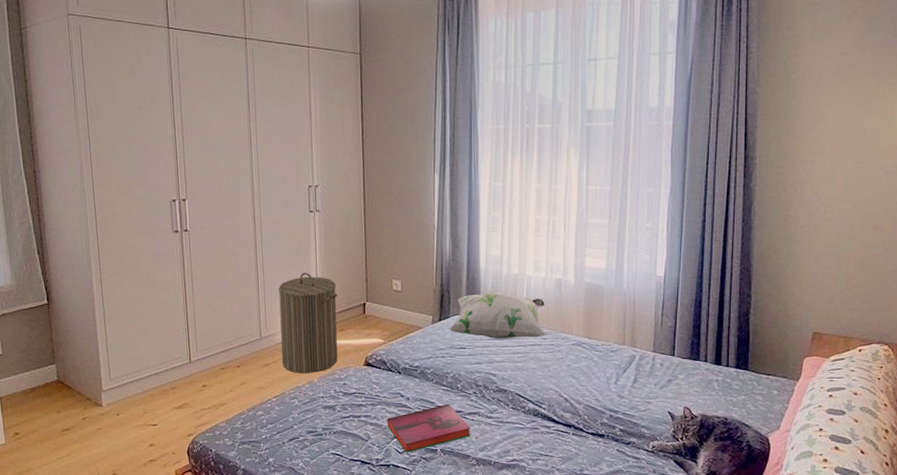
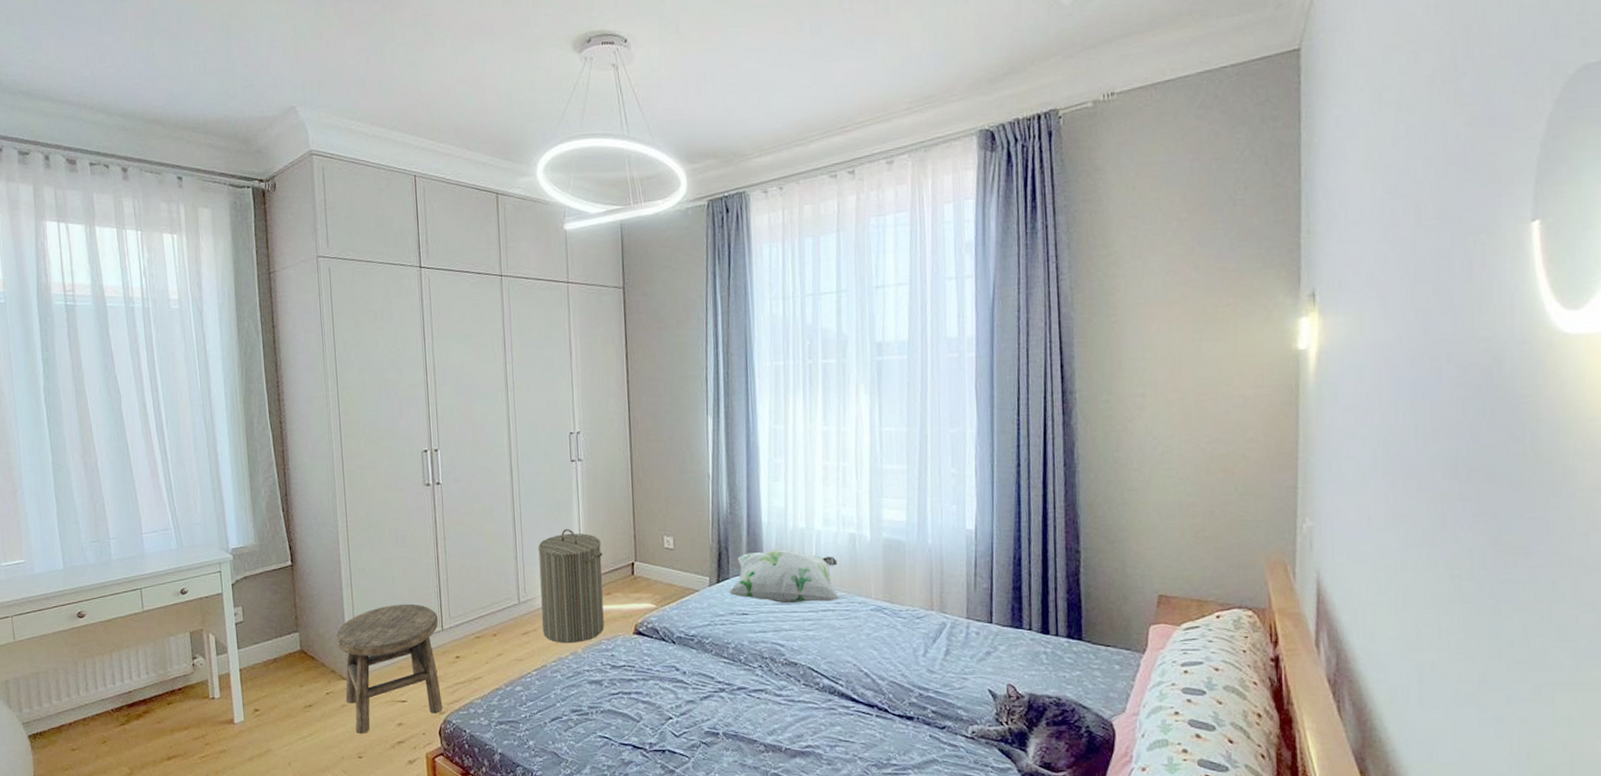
stool: none [90,339,191,453] -> present [335,604,443,734]
hardback book: present [387,404,471,453] -> none [661,680,758,736]

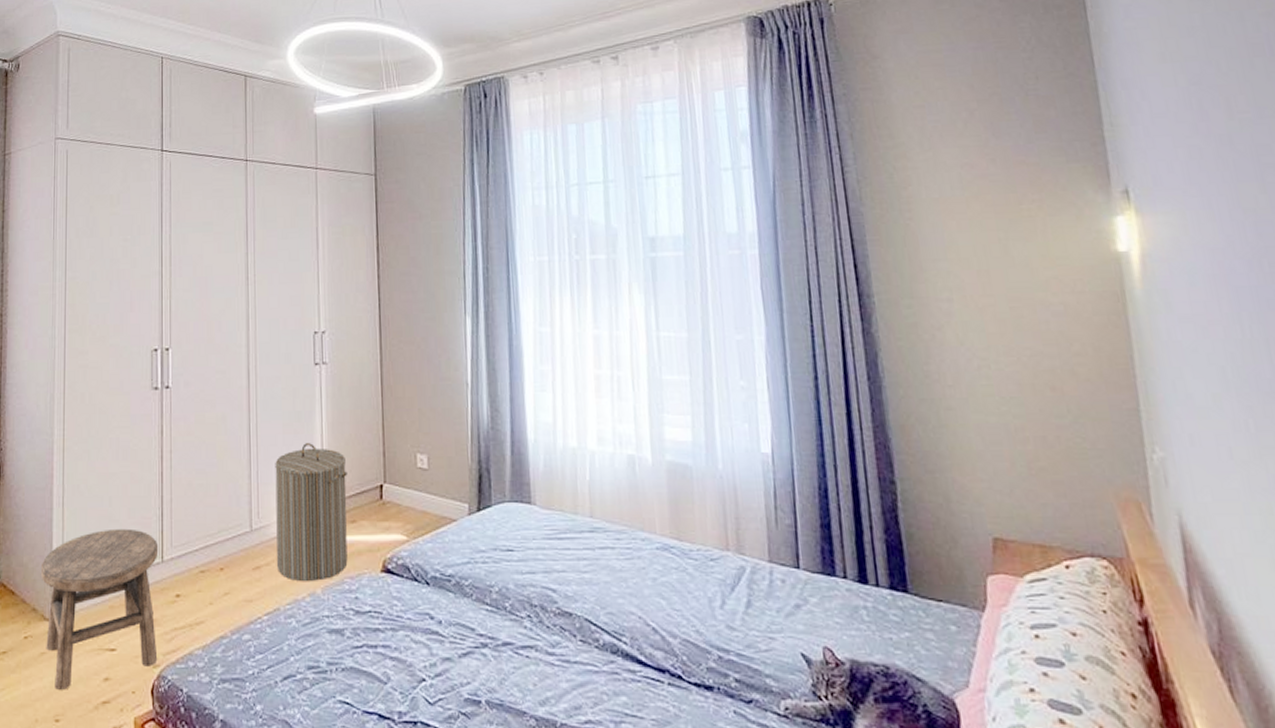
decorative pillow: present [728,549,841,604] -> none [491,472,621,539]

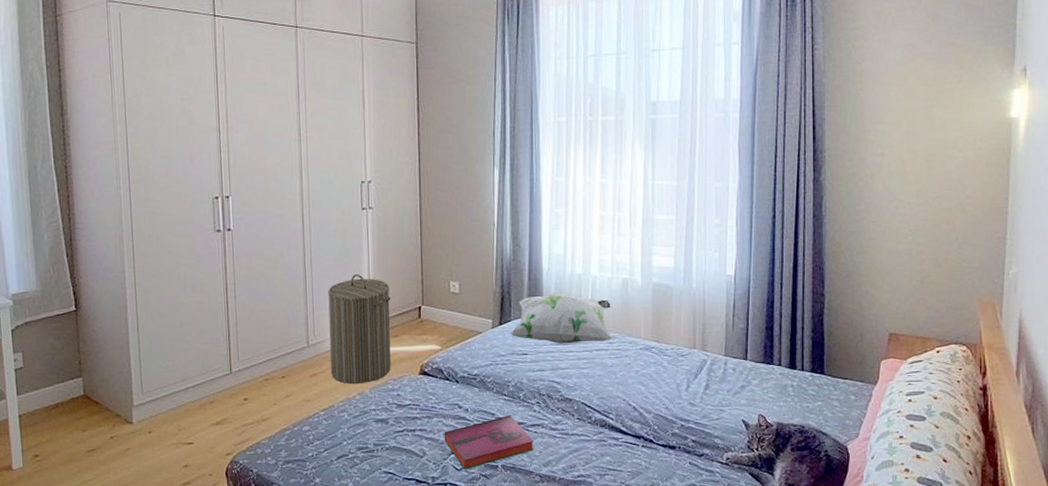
stool: present [40,528,159,690] -> none [121,348,230,476]
hardback book: none [412,632,527,704] -> present [444,416,534,469]
decorative pillow: none [491,472,621,539] -> present [510,293,613,344]

